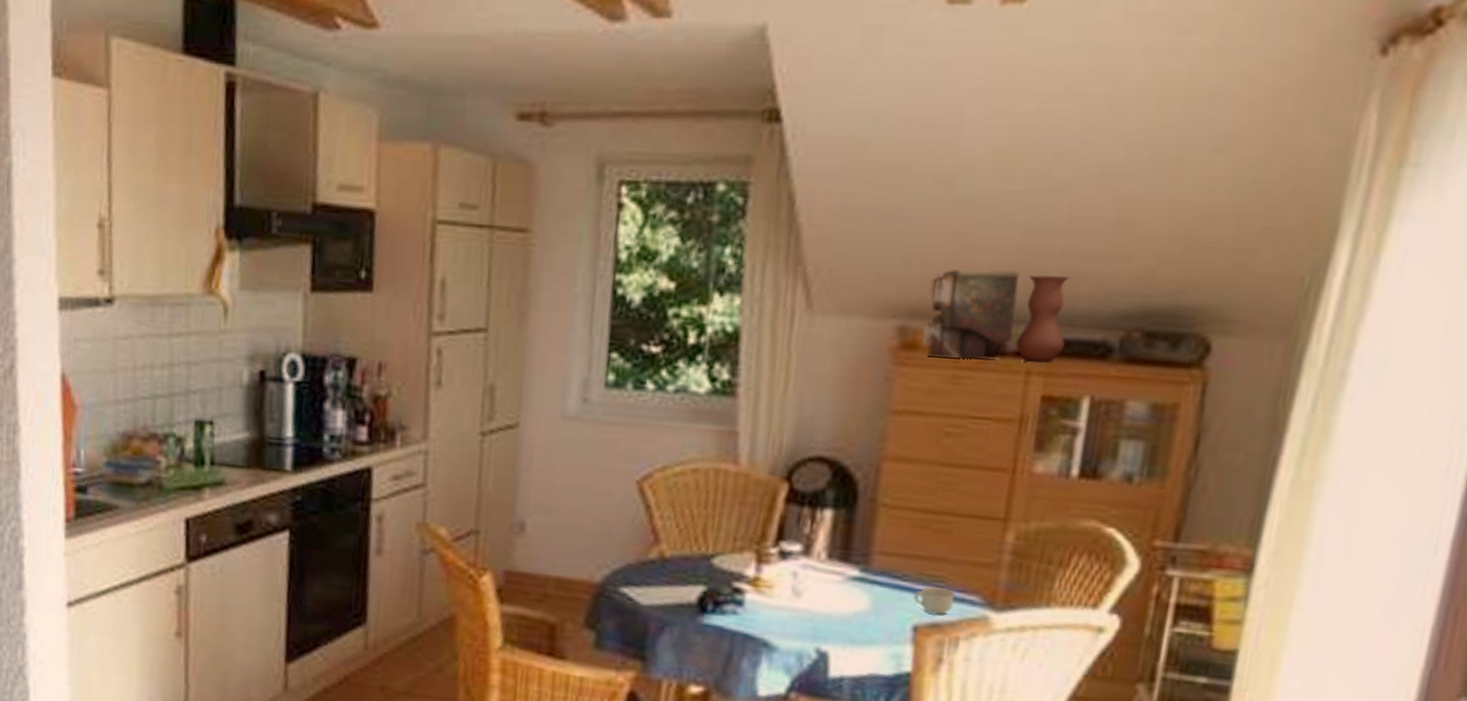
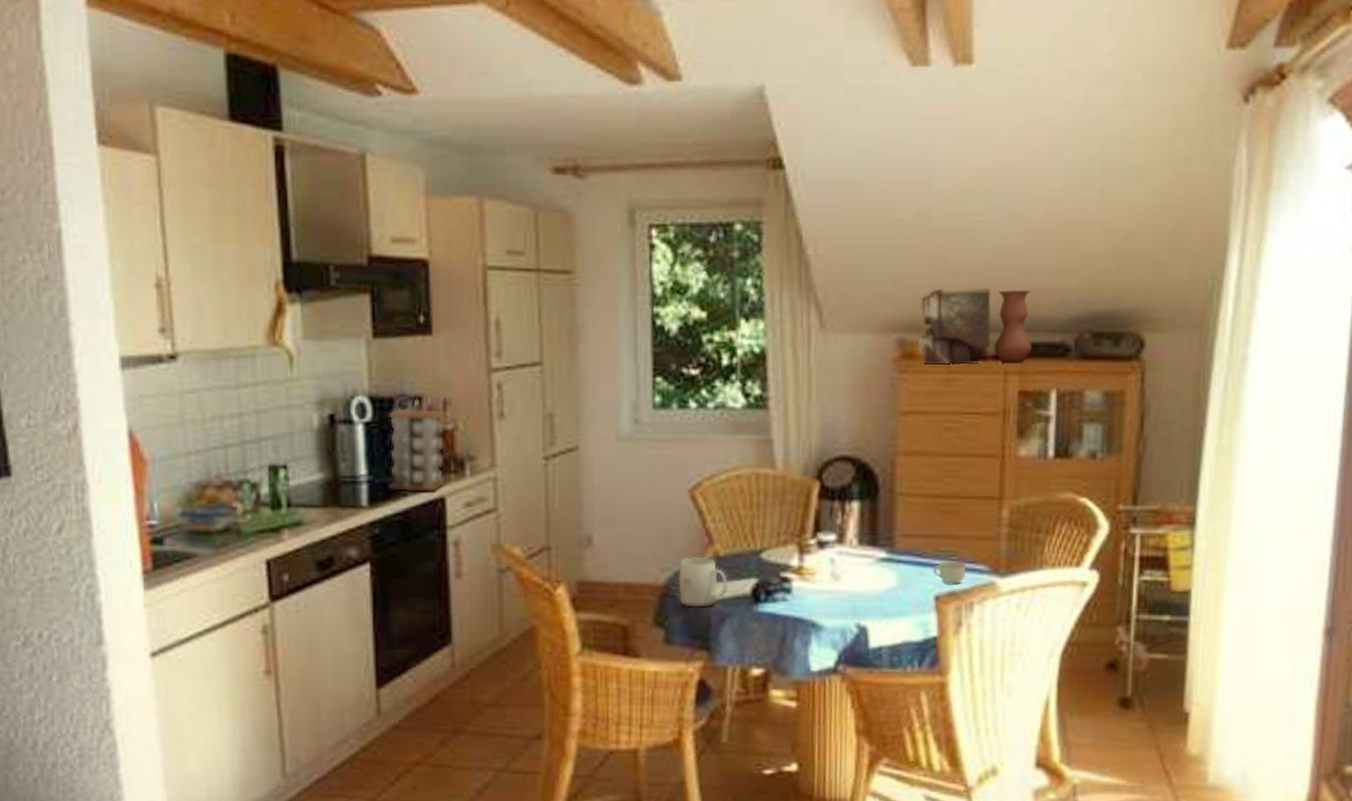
spice rack: none [315,359,379,461] -> present [389,398,445,492]
mug: none [614,555,673,613] -> present [678,556,729,608]

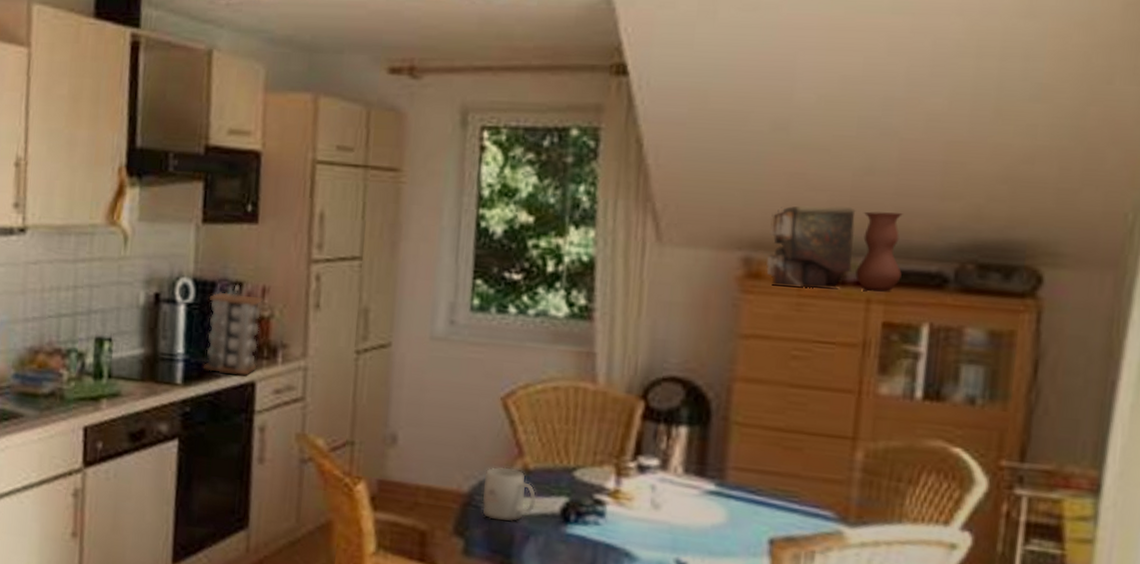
cup: present [933,561,966,585] -> none [768,501,808,529]

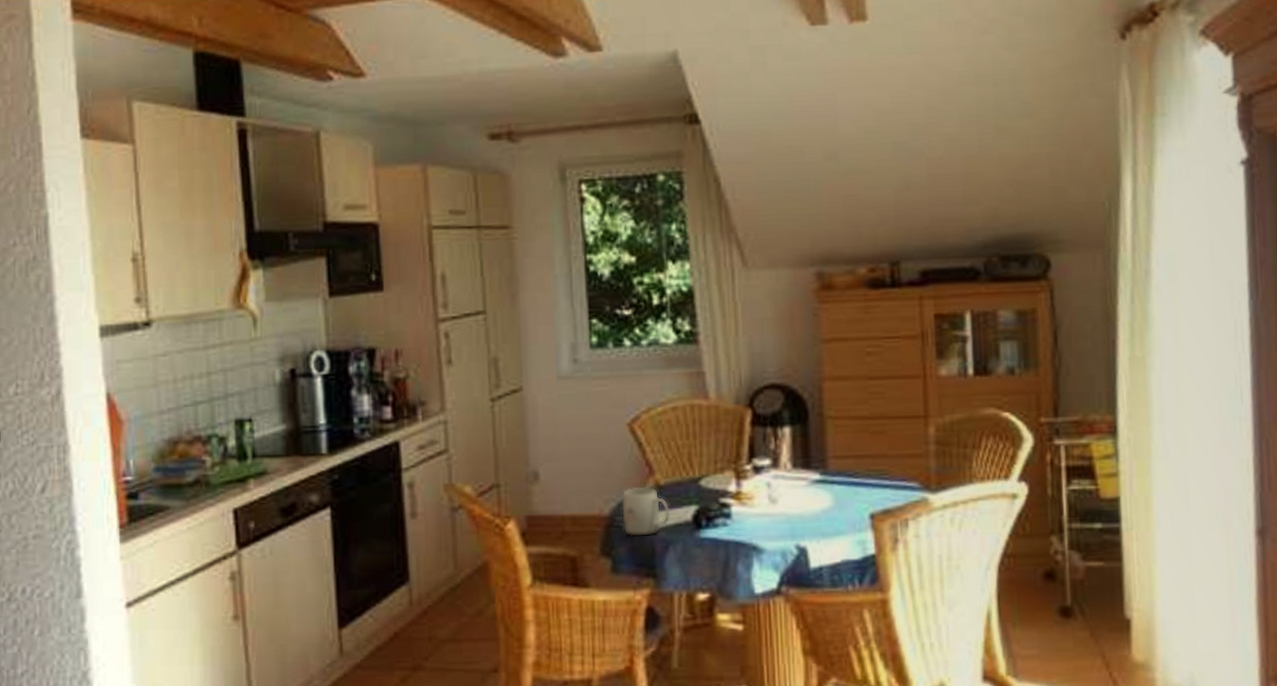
spice rack: present [204,284,263,376] -> none [345,350,398,438]
decorative box: present [766,205,856,288] -> none [834,219,904,294]
vase: present [855,211,903,292] -> none [906,221,944,289]

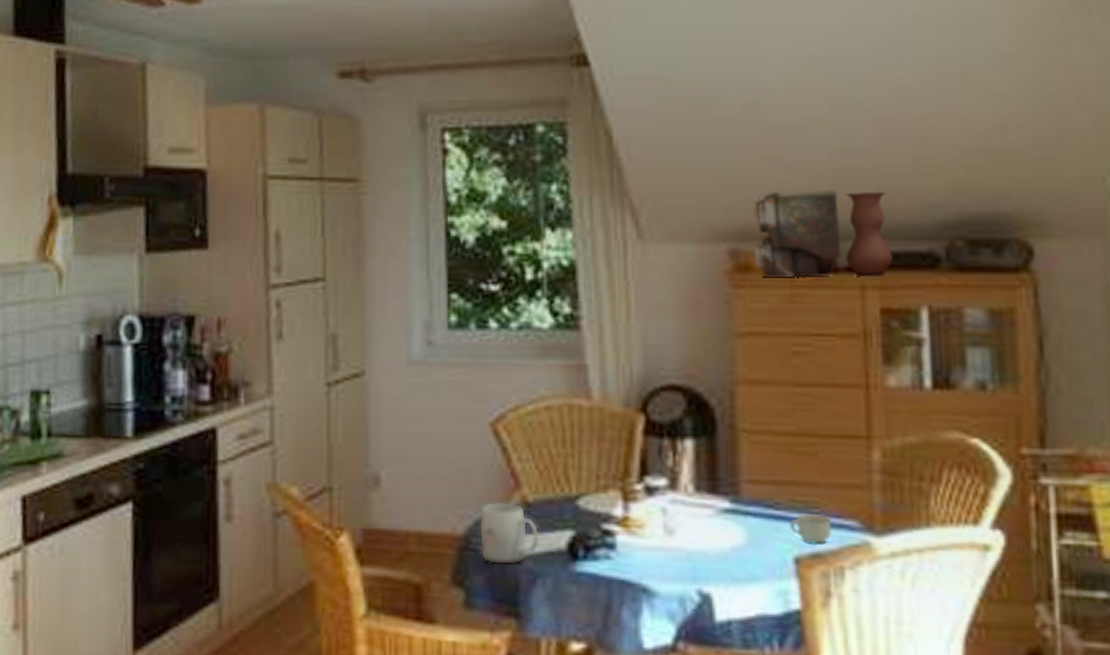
decorative box: none [834,219,904,294] -> present [753,188,842,278]
cup: none [866,479,898,503] -> present [790,514,831,544]
vase: none [906,221,944,289] -> present [845,192,893,276]

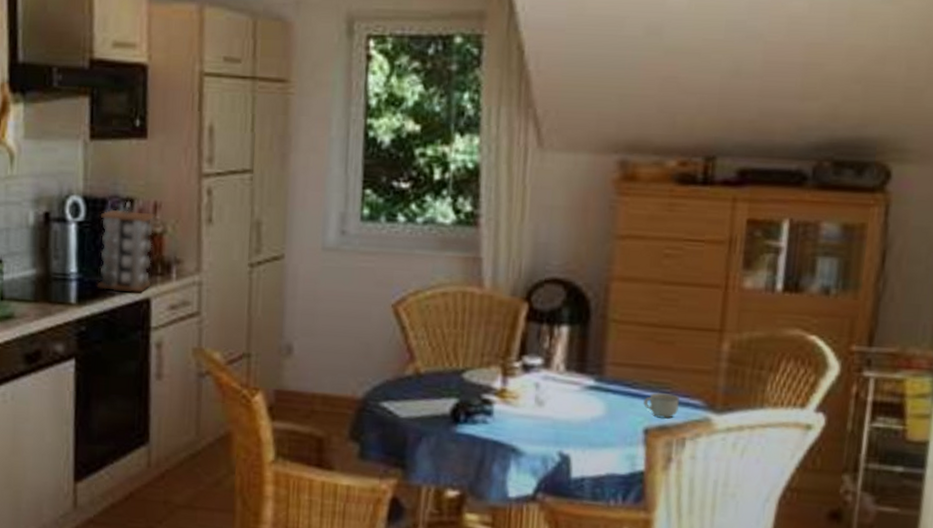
spice rack: none [157,318,219,422] -> present [98,200,155,293]
mug: present [480,502,540,565] -> none [376,372,428,425]
decorative box: present [753,188,842,278] -> none [641,108,723,189]
vase: present [845,192,893,276] -> none [723,113,766,191]

